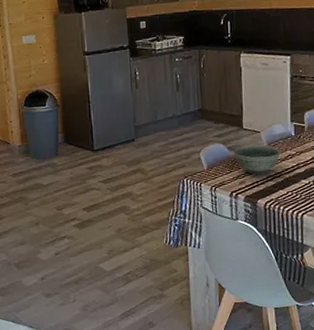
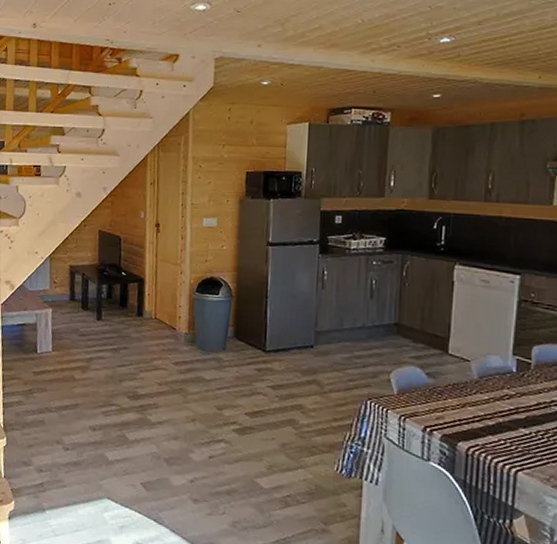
bowl: present [233,145,281,175] -> none [432,375,495,413]

